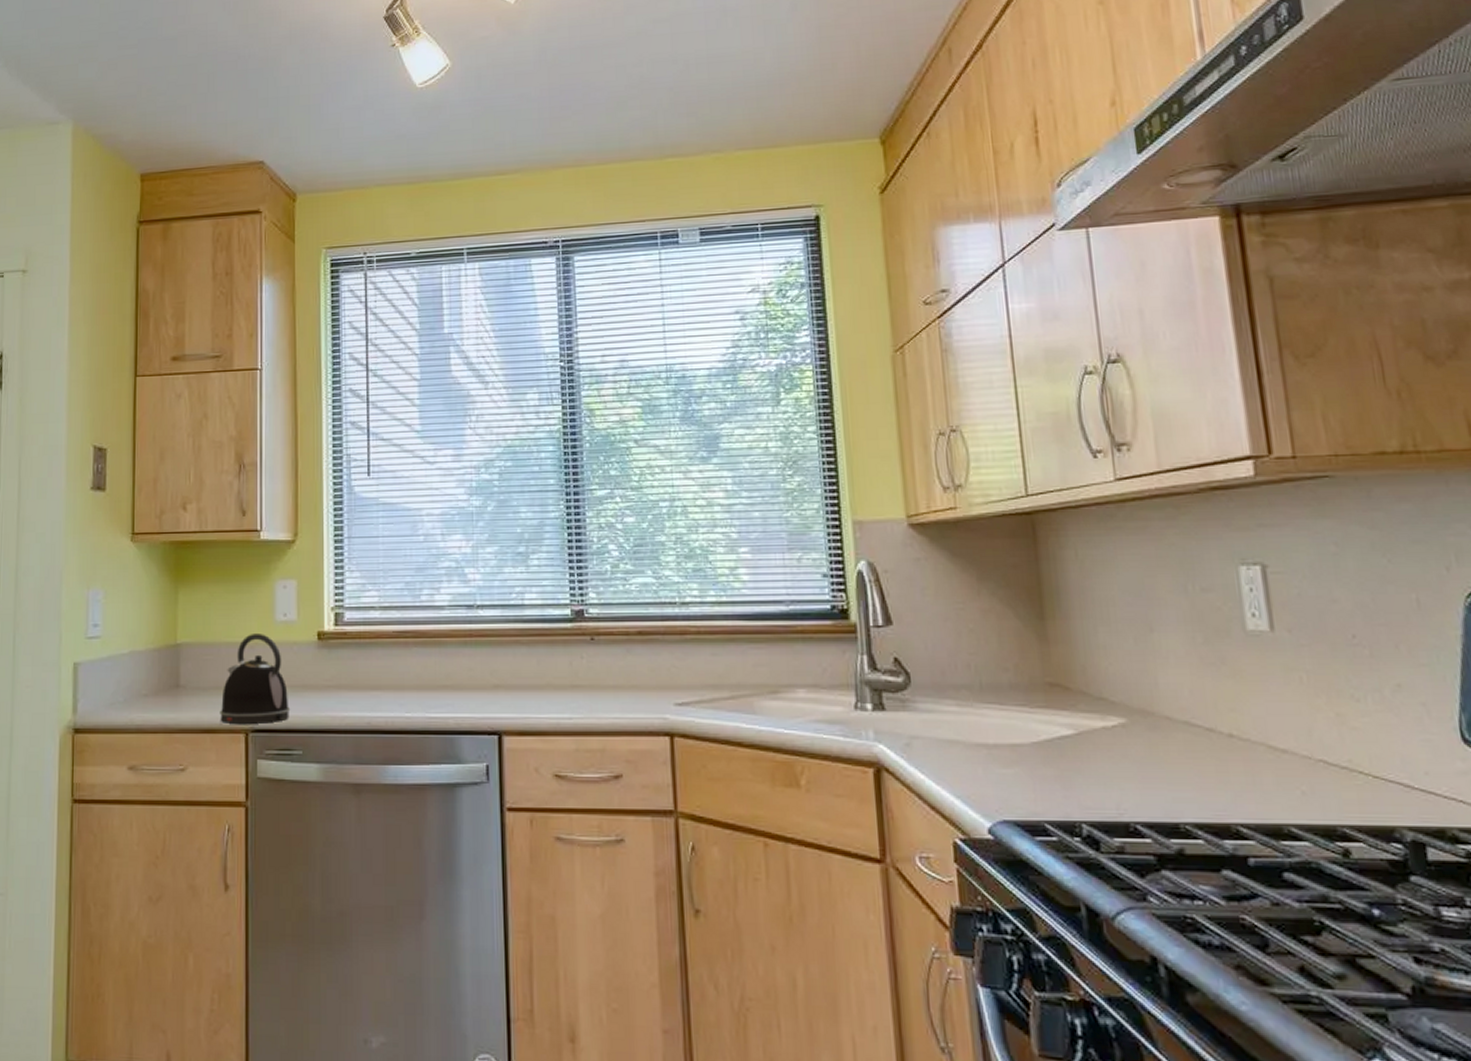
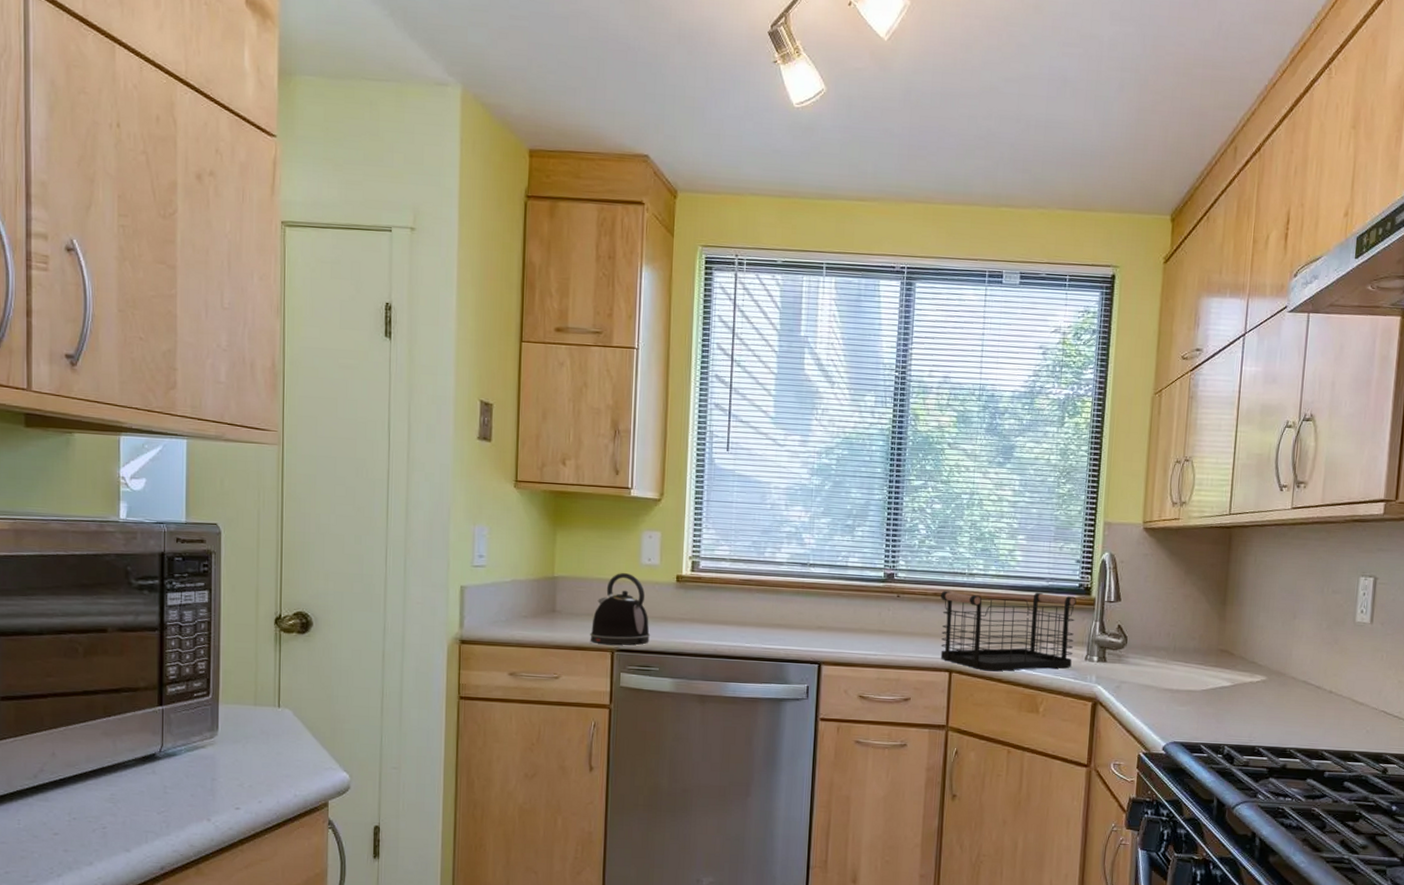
dish rack: none [647,620,837,732] -> present [940,591,1077,671]

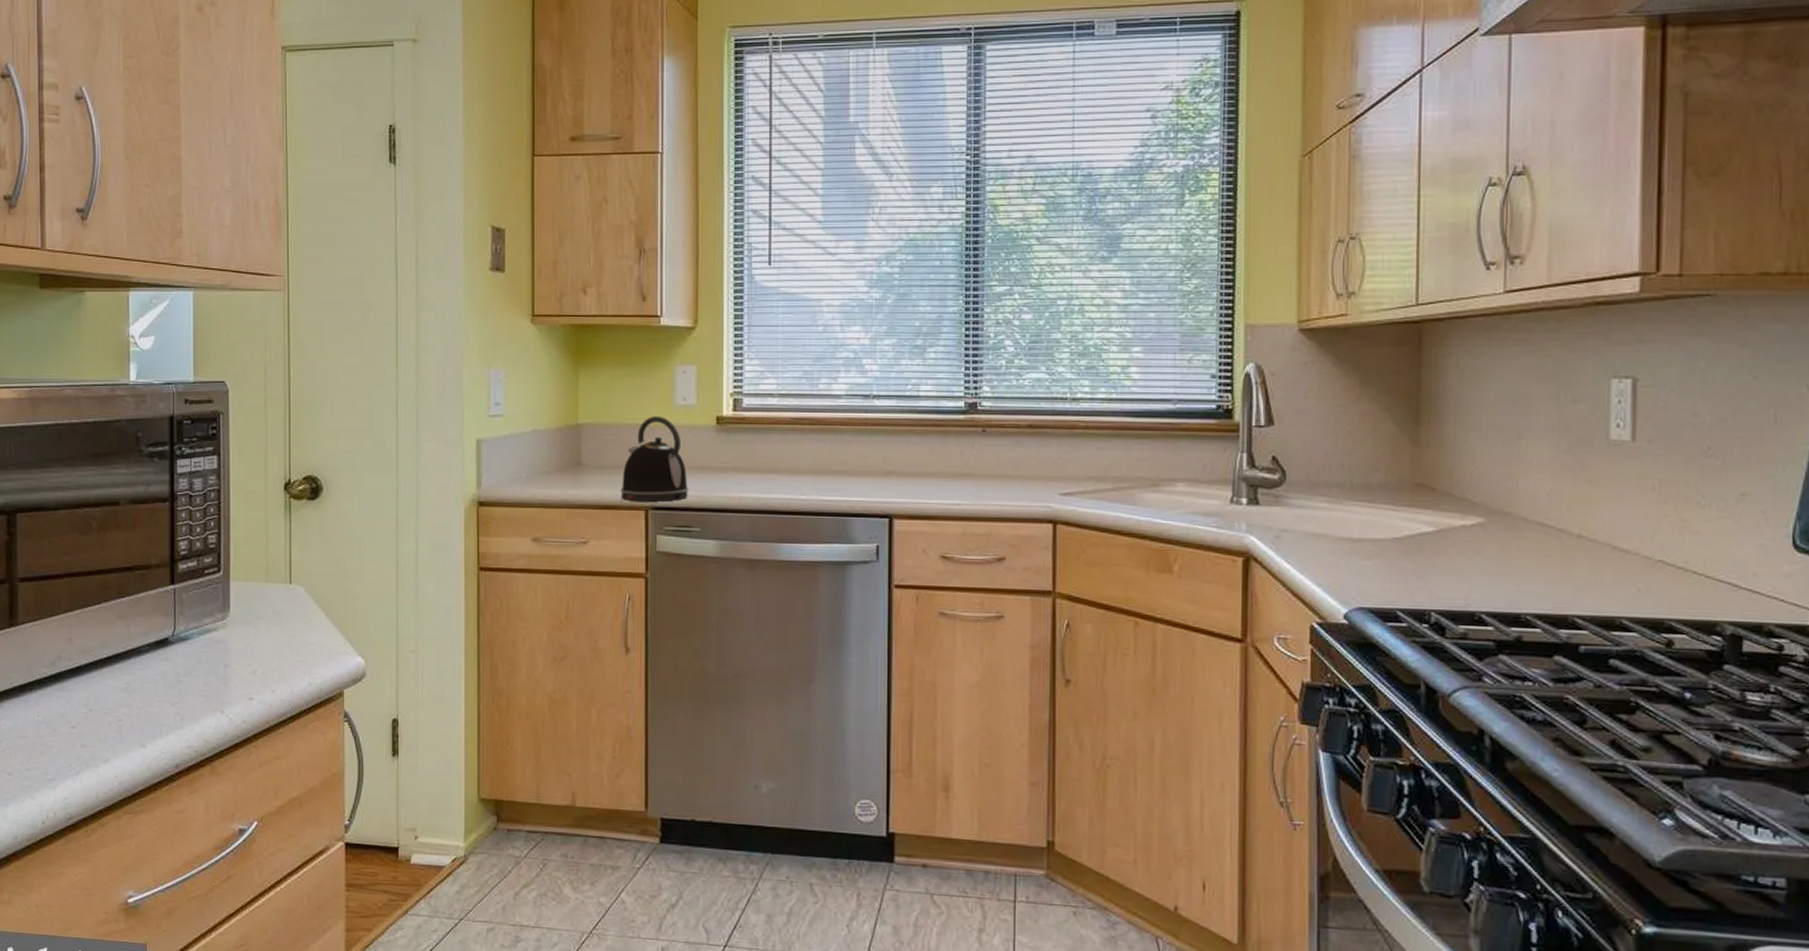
dish rack: present [940,591,1077,671] -> none [1037,418,1214,521]

